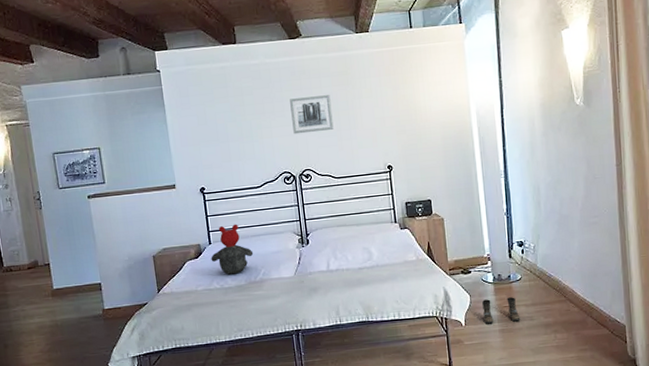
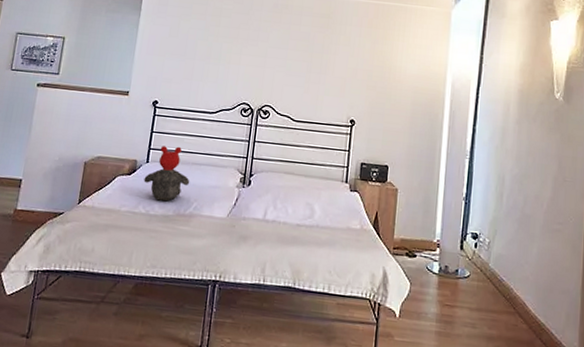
wall art: present [290,95,334,135] -> none [262,30,308,70]
boots: present [482,297,521,324] -> none [421,291,462,326]

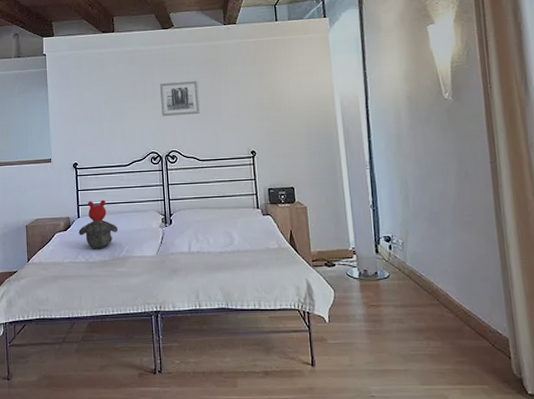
wall art: none [262,30,308,70] -> present [160,81,200,117]

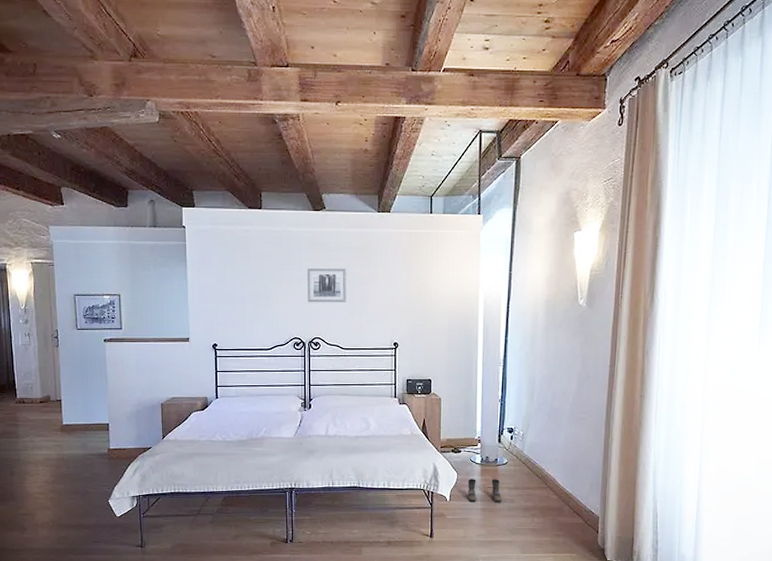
teddy bear: present [78,199,119,249] -> none [216,382,257,429]
boots: none [347,296,389,323] -> present [468,479,502,502]

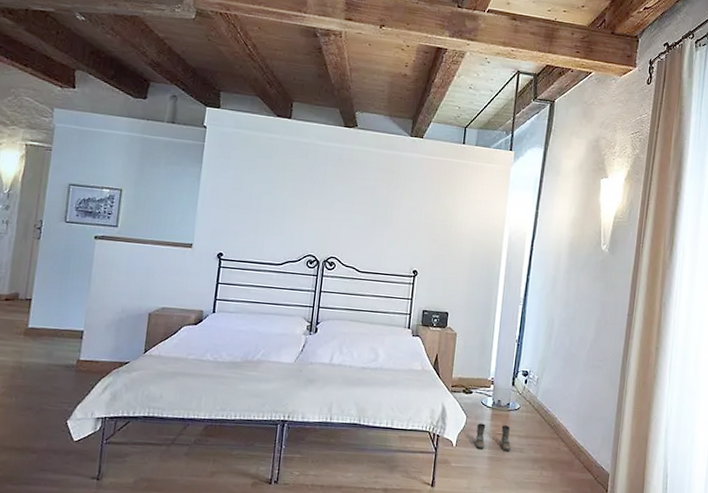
wall art: present [307,268,347,303] -> none [327,184,372,223]

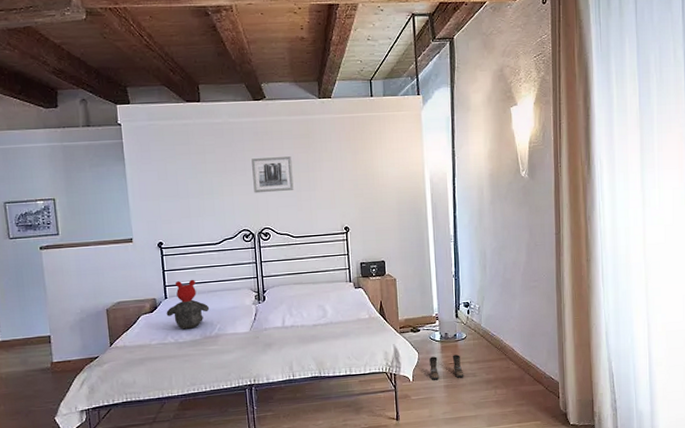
teddy bear: none [210,296,257,350] -> present [166,279,210,329]
wall art: none [327,184,372,223] -> present [252,156,294,194]

